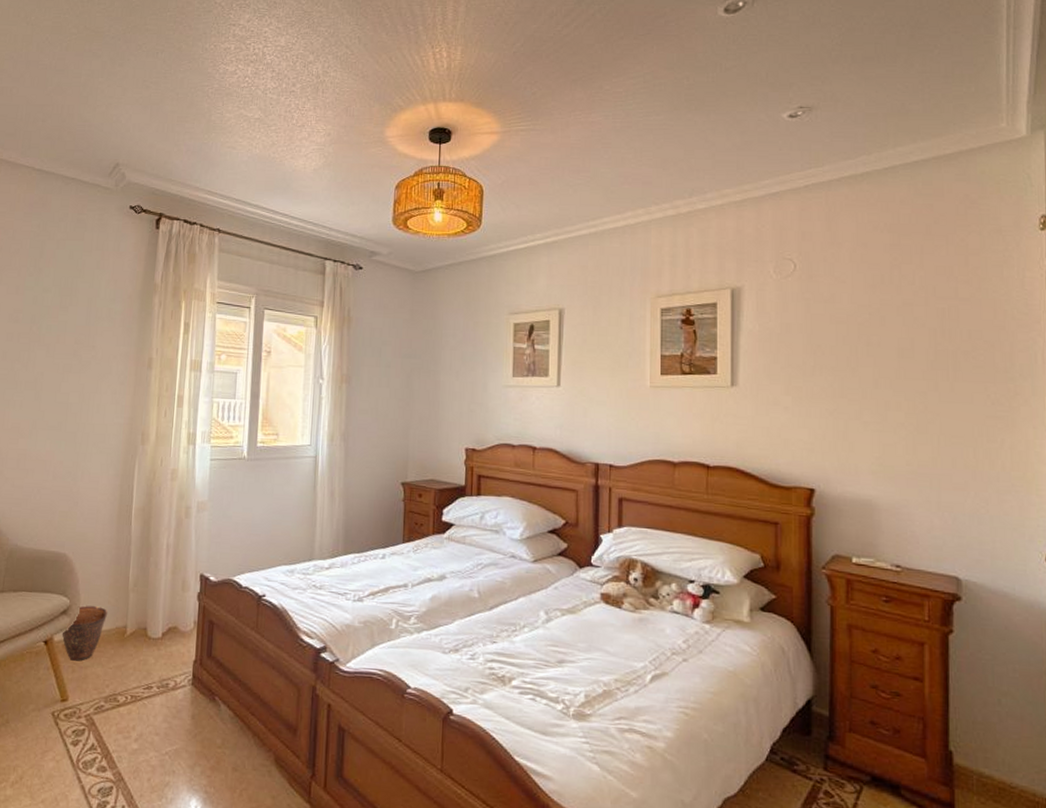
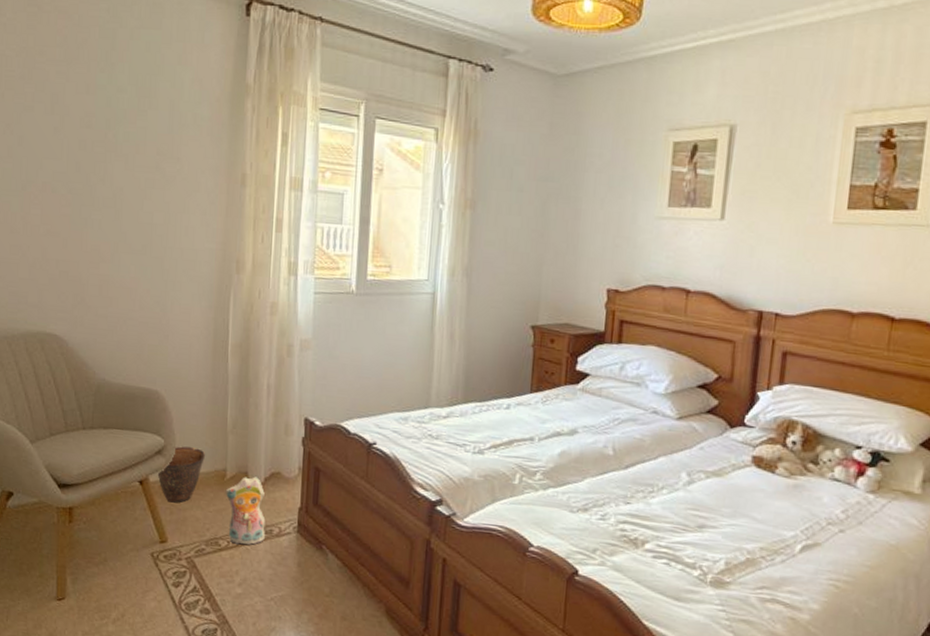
plush toy: none [125,632,162,700] -> present [225,476,266,545]

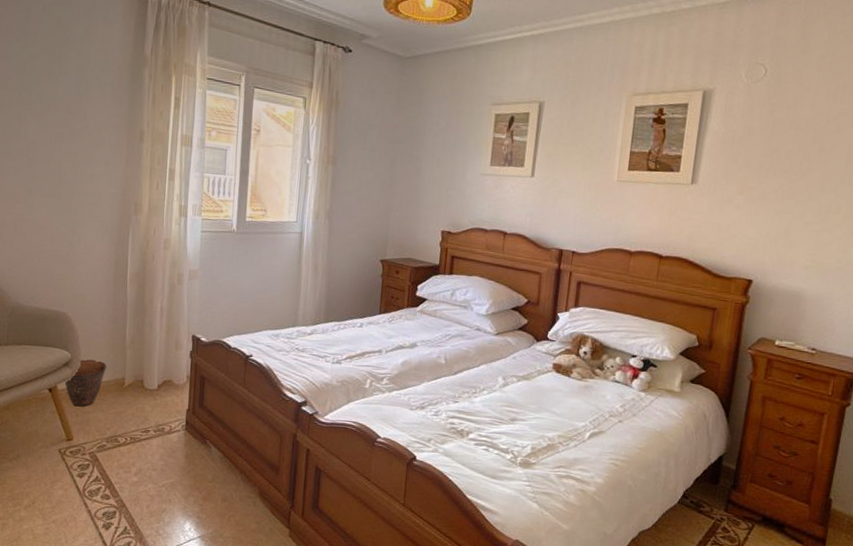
plush toy: present [225,476,266,545] -> none [123,384,158,441]

